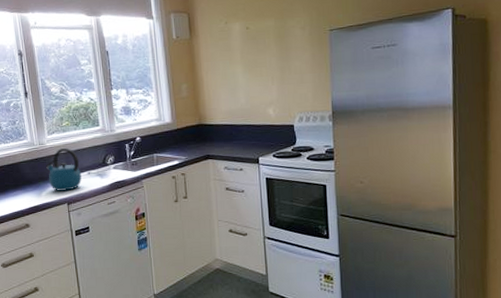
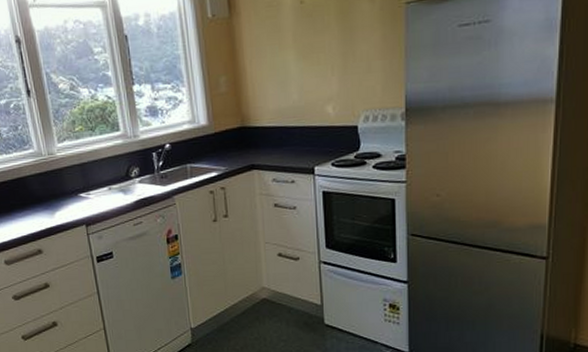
kettle: present [45,147,82,192] -> none [57,158,101,212]

